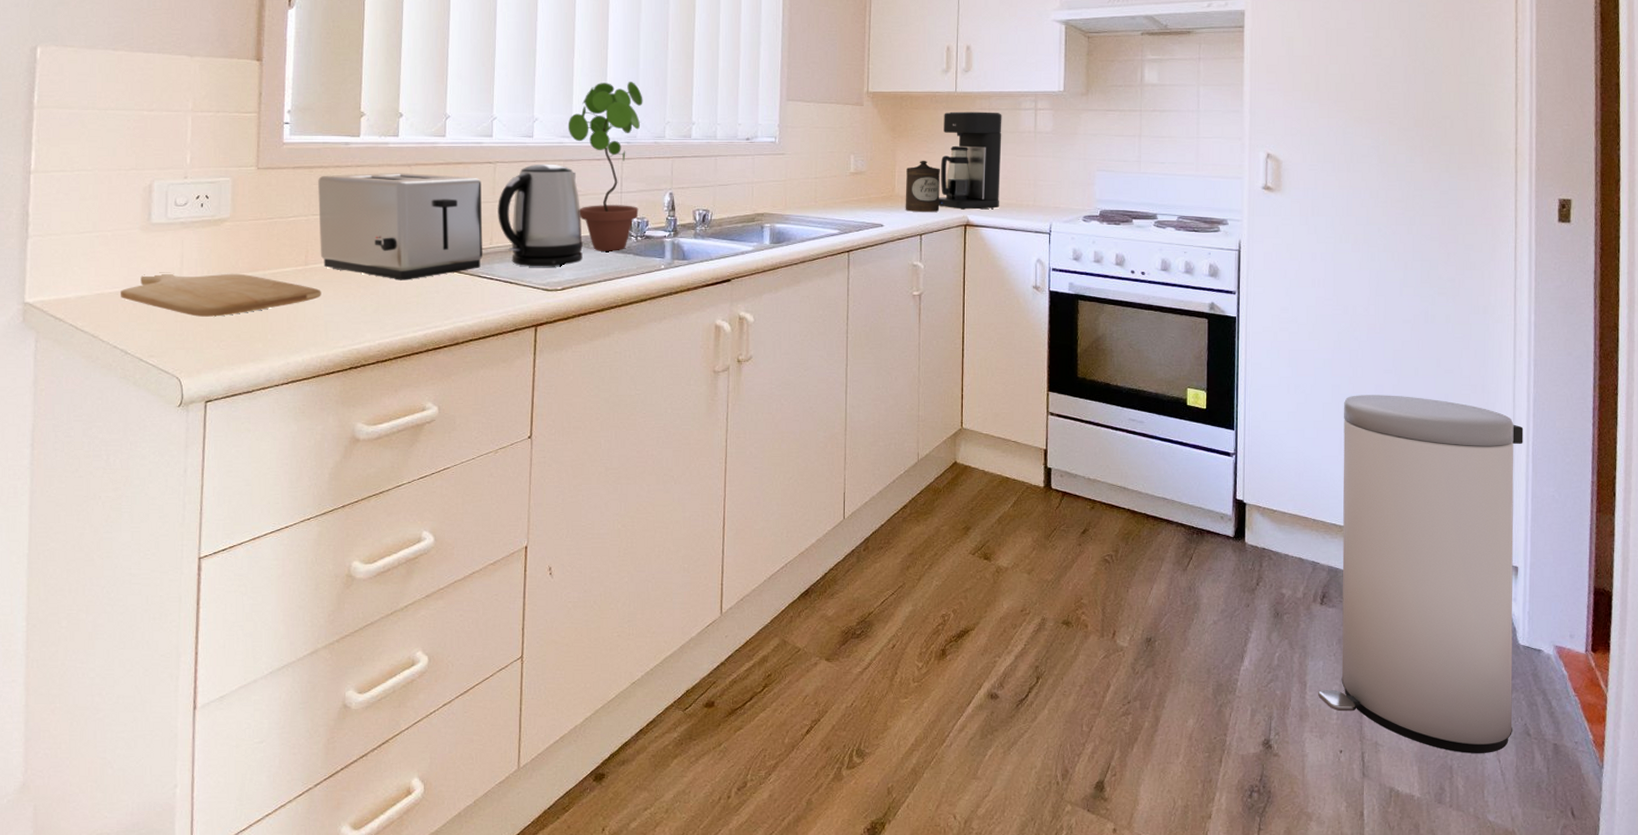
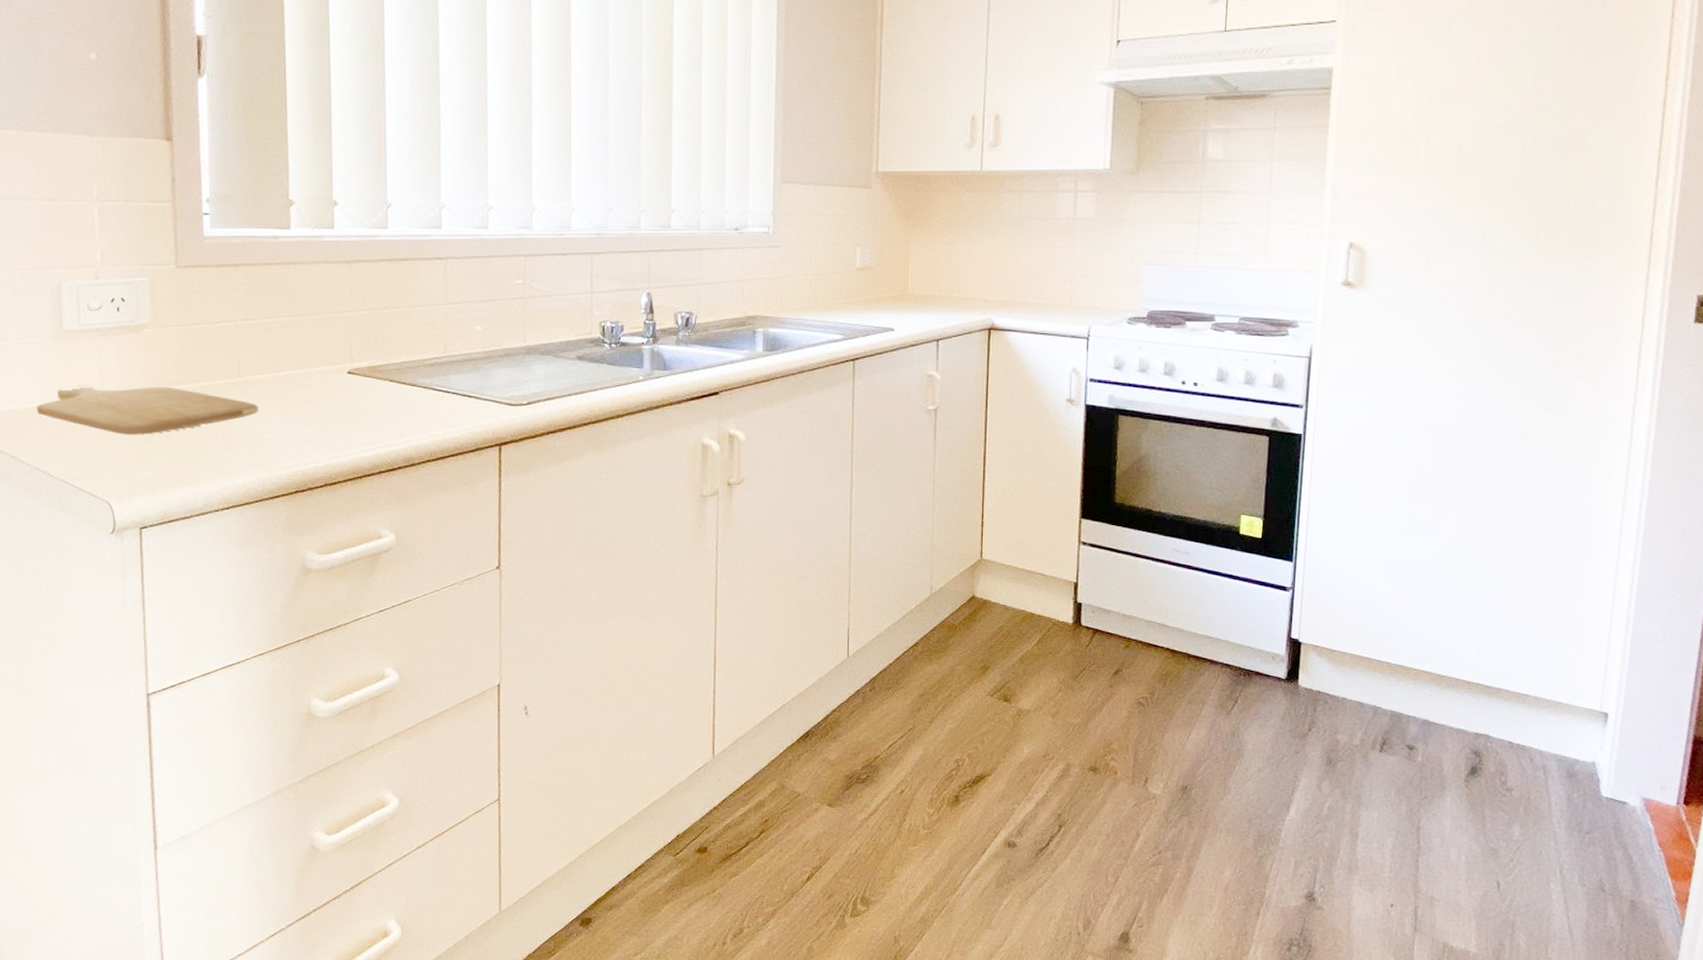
toaster: present [318,172,483,280] -> none [246,270,437,394]
kettle: present [498,163,583,267] -> none [451,259,550,379]
potted plant: present [568,82,643,251] -> none [527,162,614,360]
canister: present [905,160,940,213] -> none [919,252,961,315]
coffee maker: present [939,111,1002,210] -> none [959,194,1036,311]
pedal bin: present [1318,395,1524,753] -> none [1370,523,1629,909]

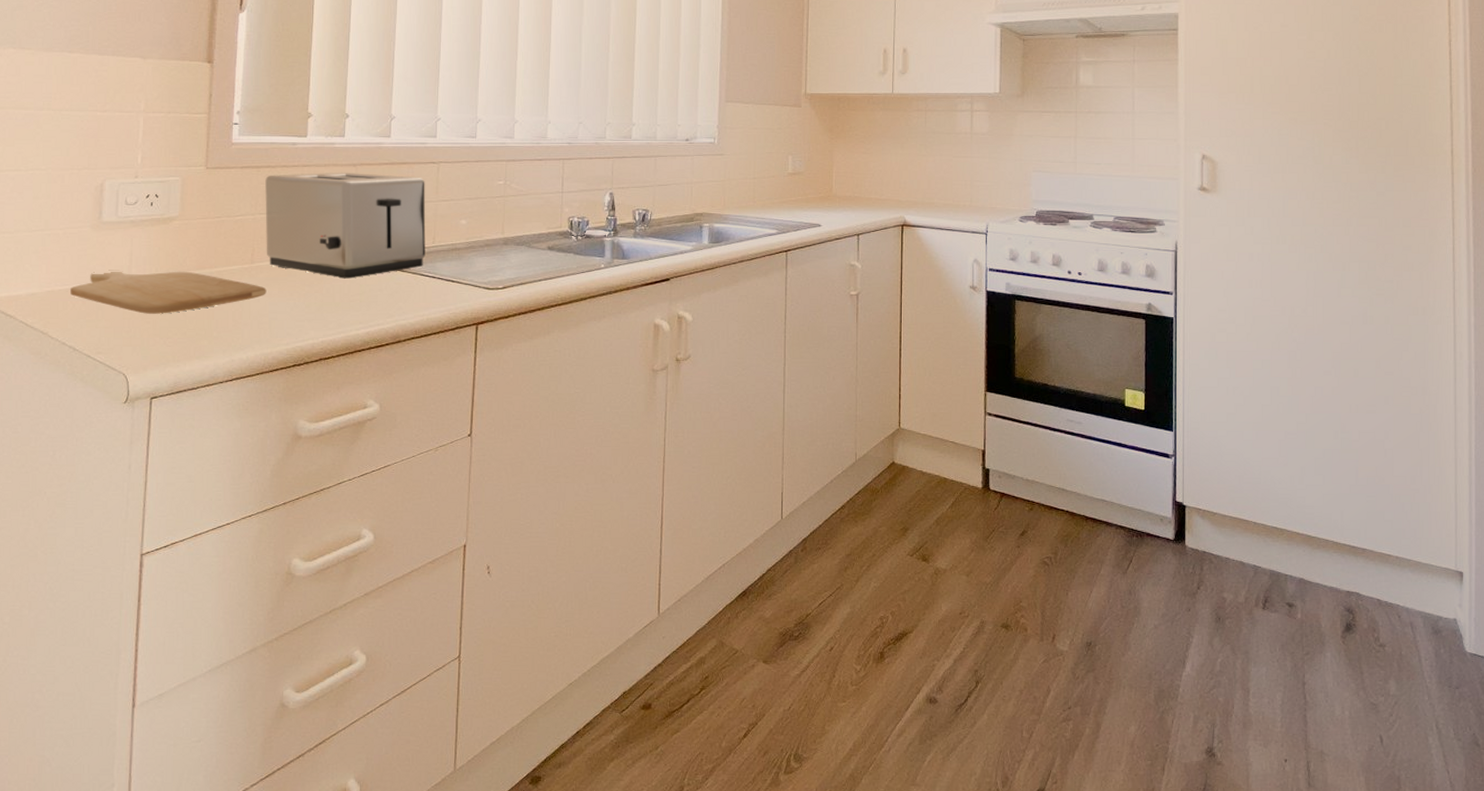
toaster: none [246,270,437,394] -> present [265,172,426,279]

